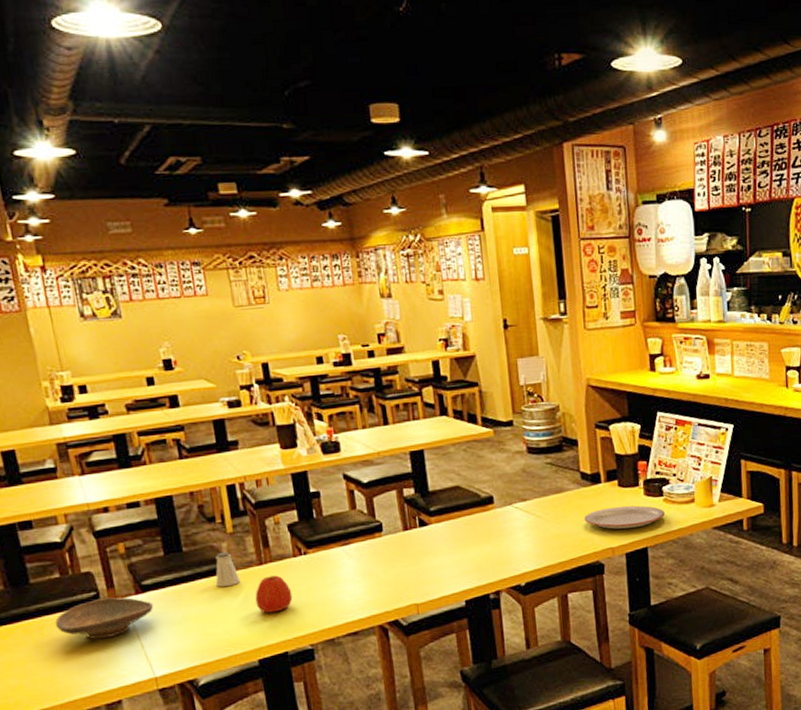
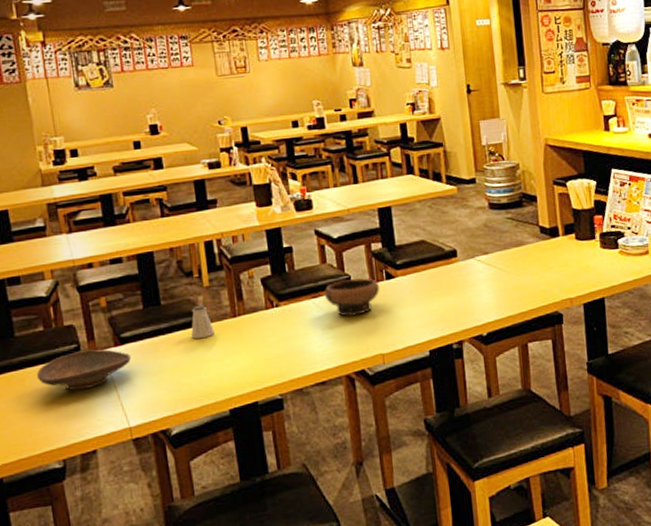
apple: present [255,575,293,613] -> none [228,327,264,364]
bowl: none [354,525,413,565] -> present [324,278,380,317]
plate: present [583,505,665,529] -> none [543,257,621,281]

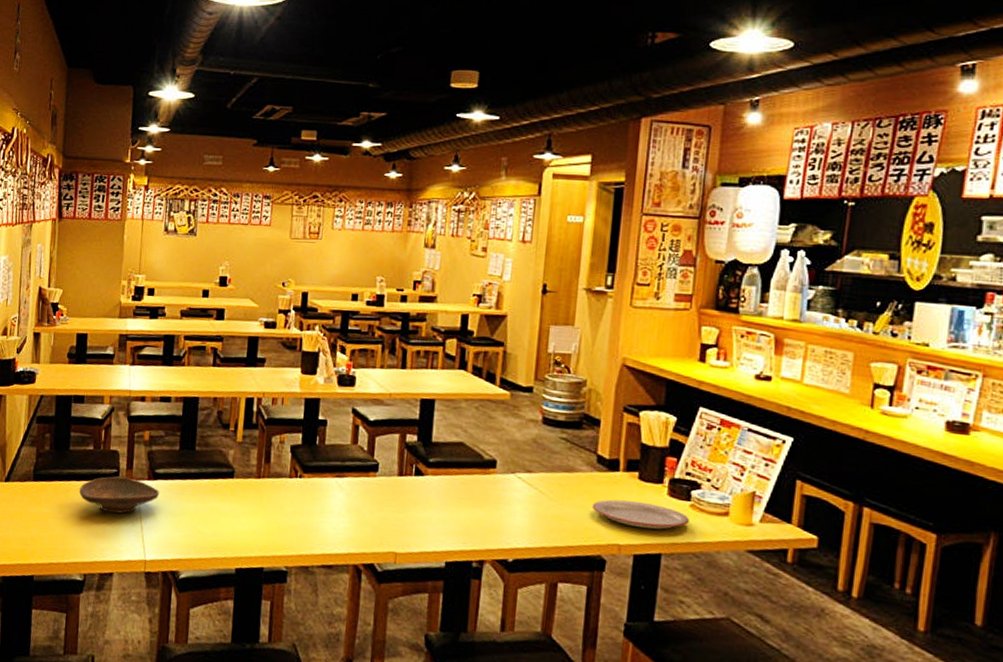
saltshaker: present [191,305,215,339] -> none [216,459,238,492]
bowl: present [324,278,380,317] -> none [348,465,407,506]
plate: none [543,257,621,281] -> present [591,499,689,530]

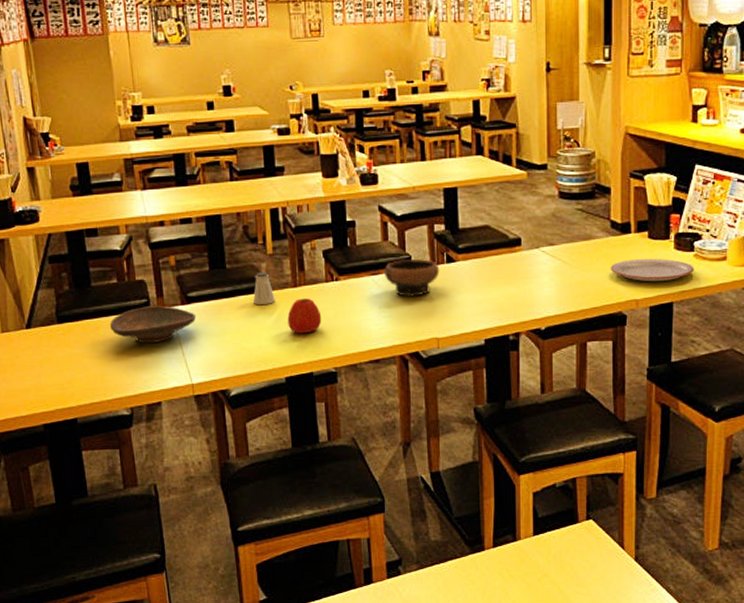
saltshaker: none [216,459,238,492] -> present [253,272,275,304]
apple: none [246,490,281,527] -> present [287,298,322,334]
bowl: none [348,465,407,506] -> present [383,259,440,297]

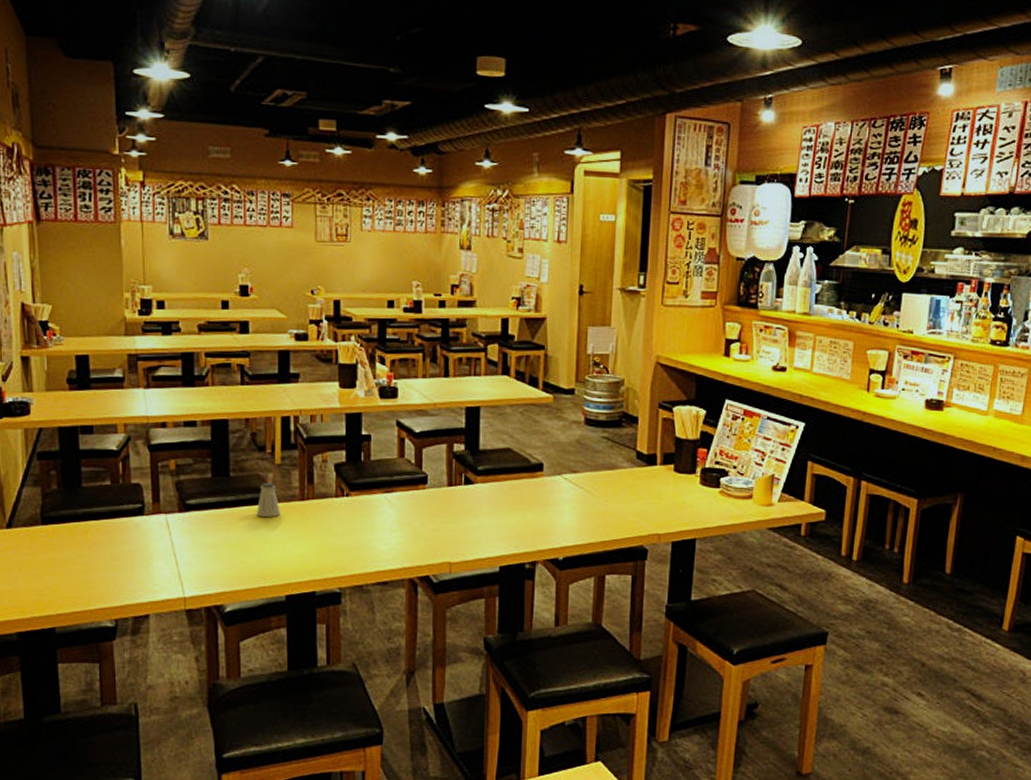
decorative bowl: present [110,306,197,344] -> none [100,511,194,552]
apple: present [287,298,322,334] -> none [292,513,329,550]
bowl: present [383,259,440,297] -> none [397,478,457,518]
plate: present [610,258,694,281] -> none [633,491,719,516]

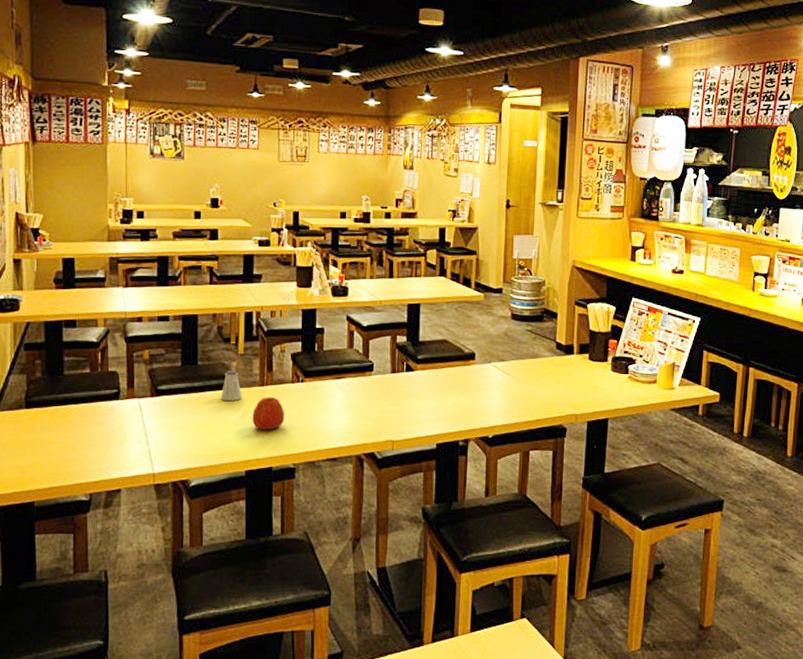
apple: none [292,513,329,550] -> present [252,397,285,430]

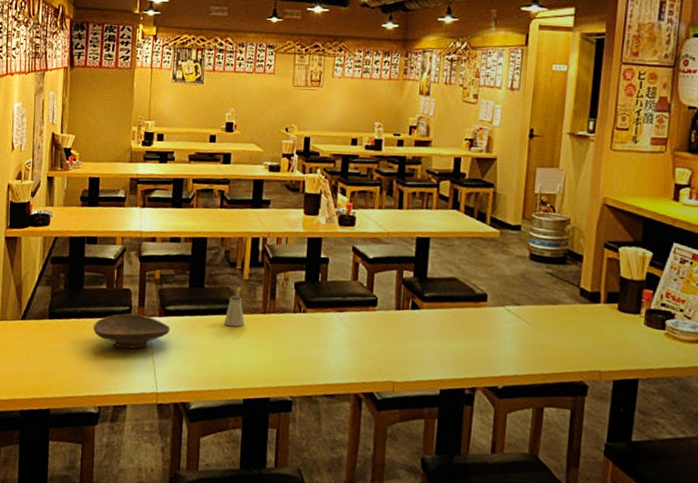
decorative bowl: none [78,396,164,432] -> present [93,313,171,349]
apple: present [252,397,285,430] -> none [253,325,285,360]

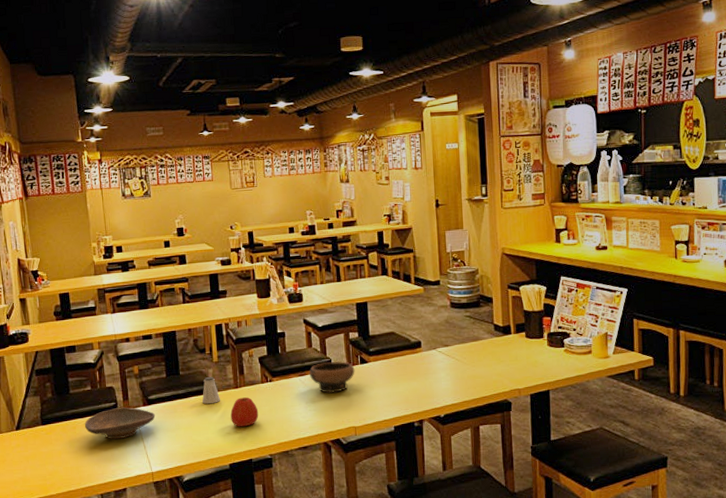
apple: none [253,325,285,360] -> present [230,397,259,427]
bowl: none [349,300,404,338] -> present [309,362,355,393]

